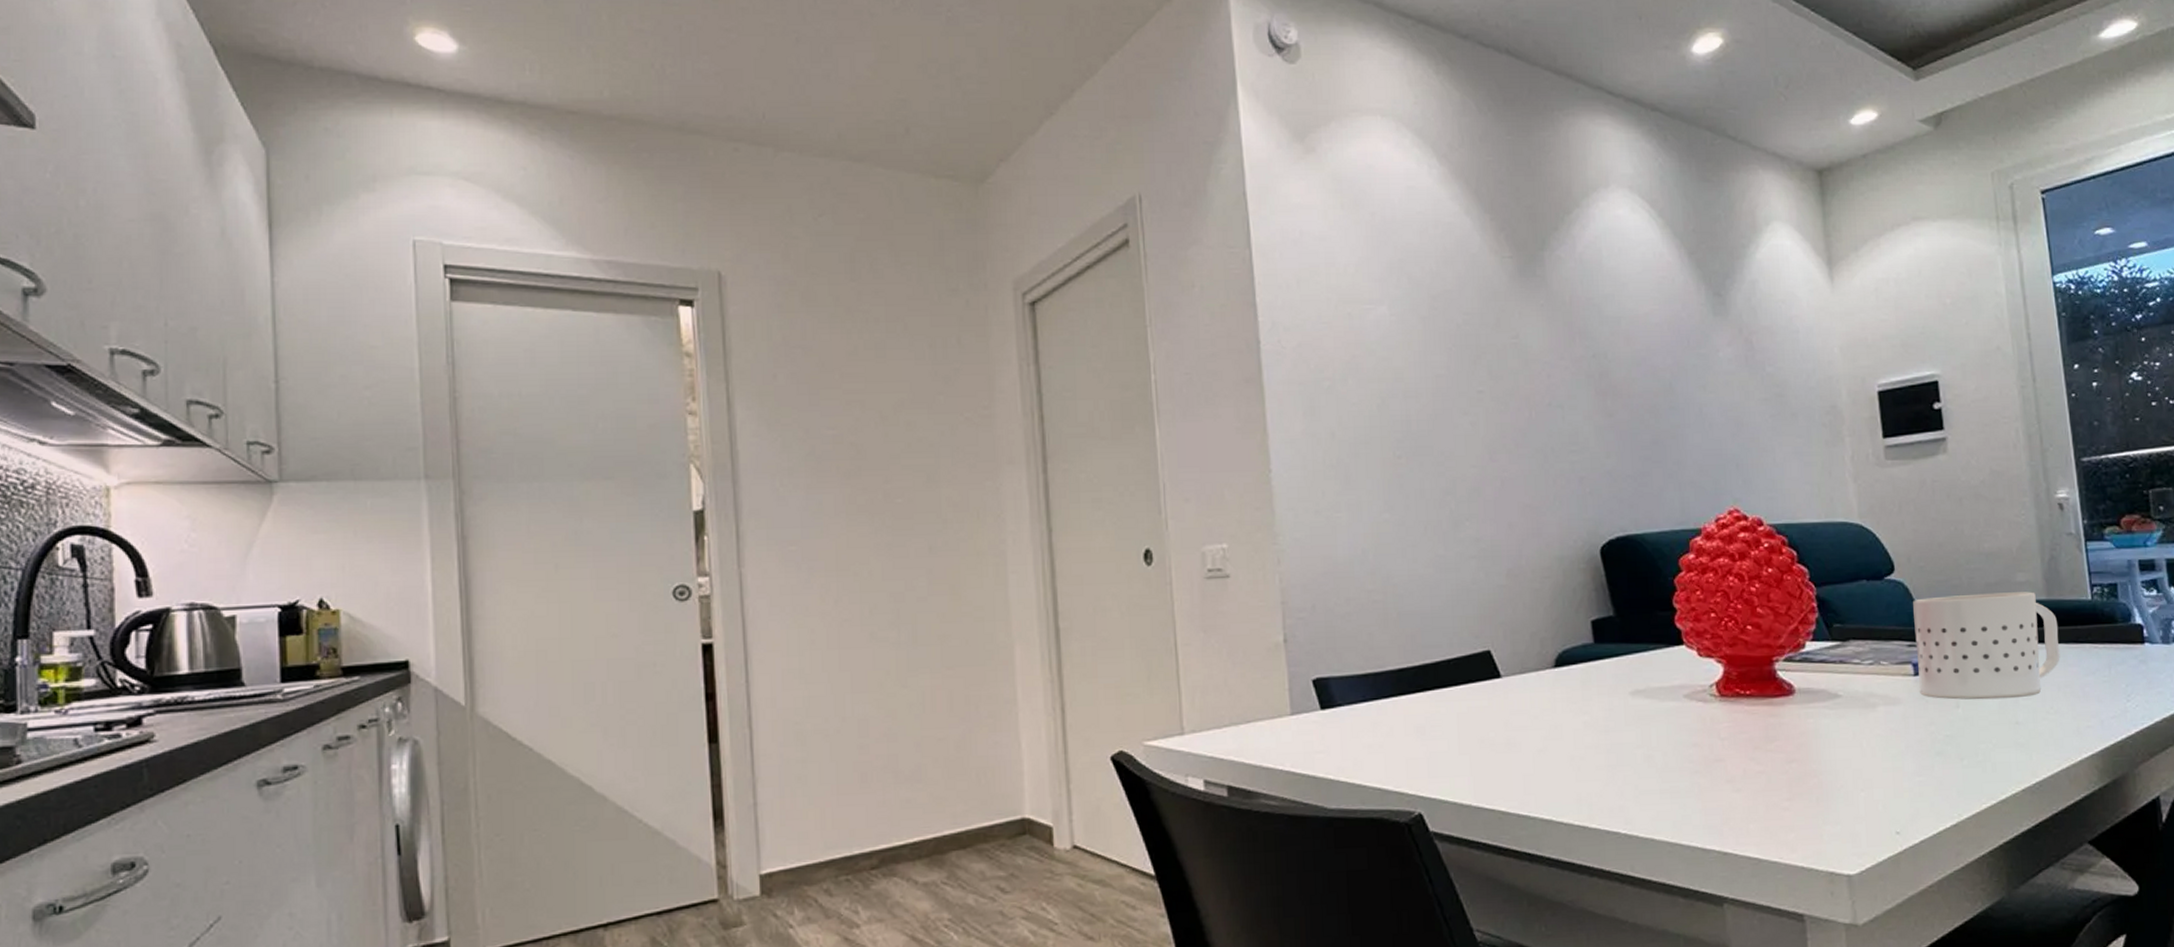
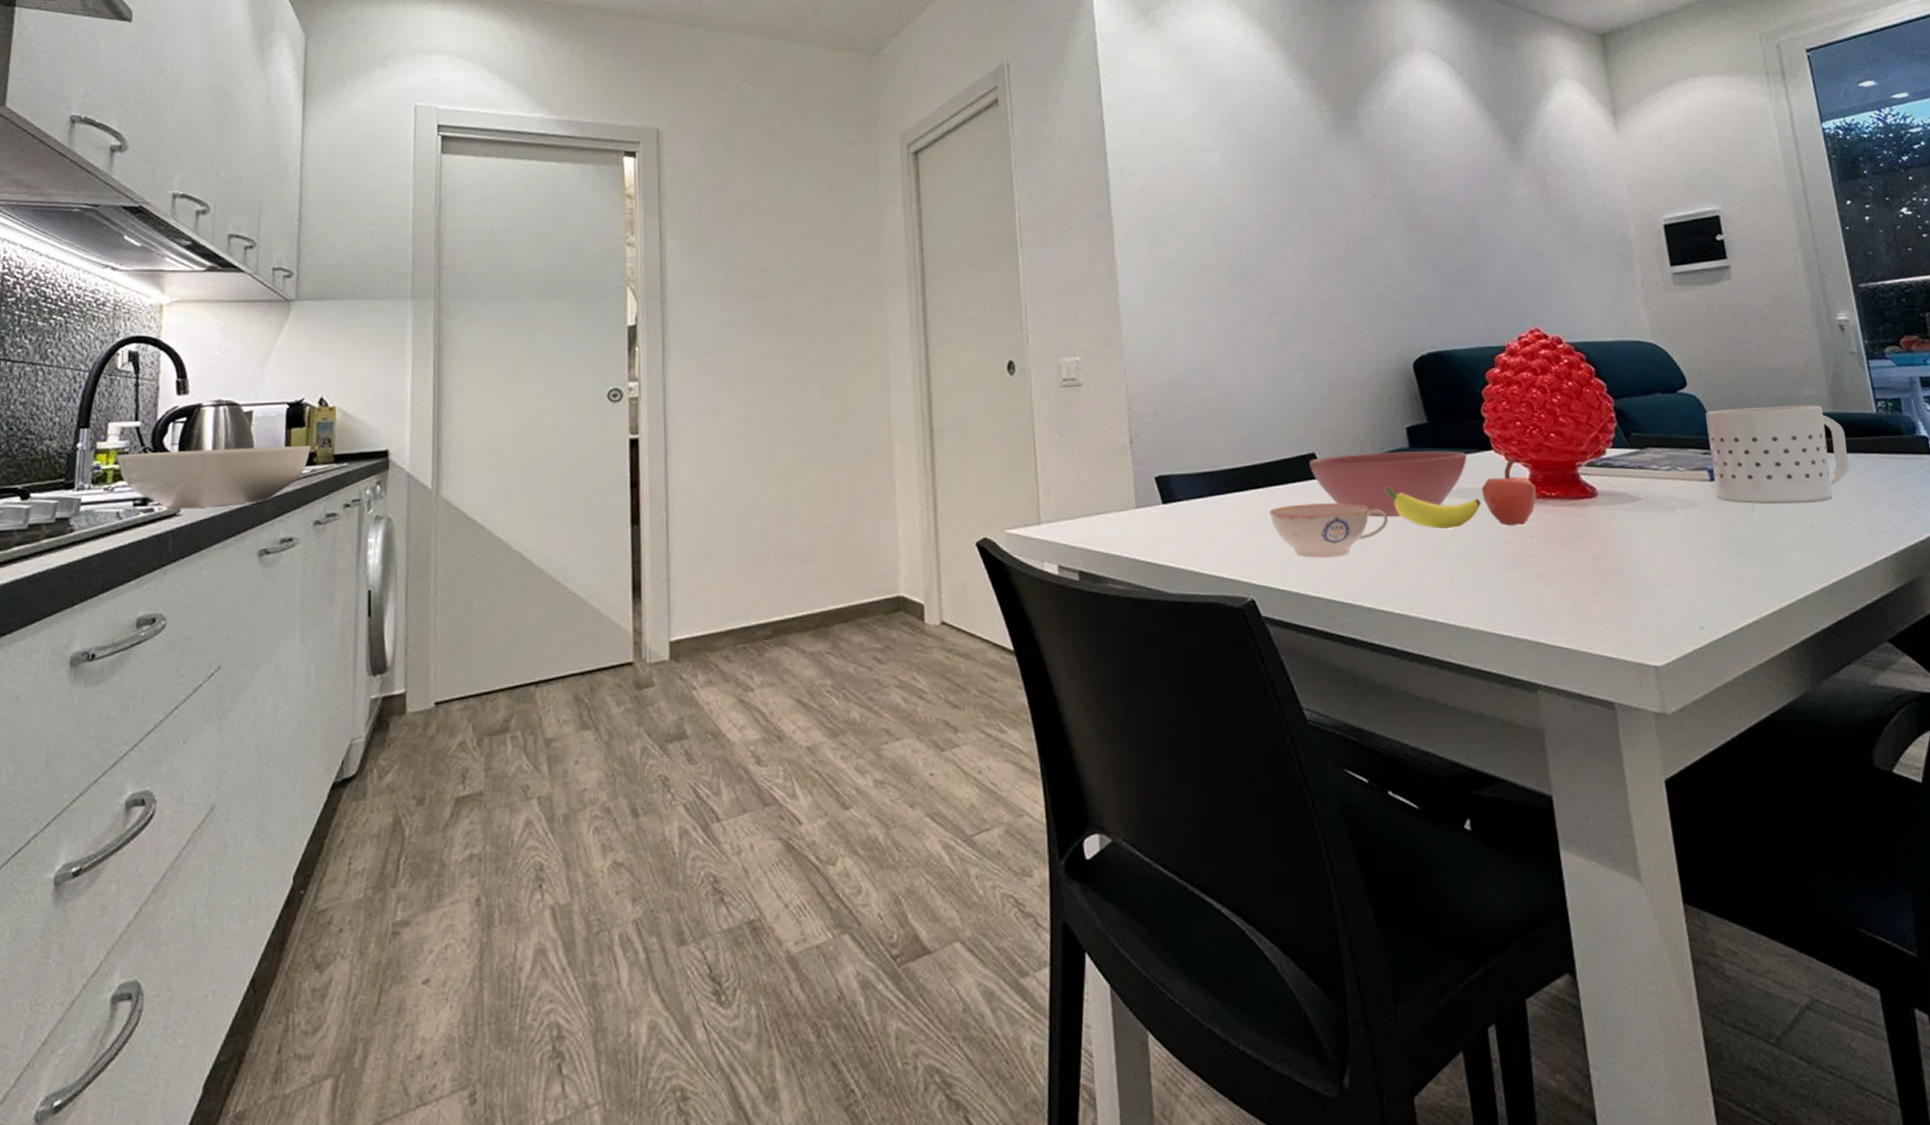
bowl: none [66,657,313,734] -> present [115,446,312,509]
teacup: none [1439,705,1569,767] -> present [1269,503,1388,558]
soup bowl: none [1483,646,1656,720] -> present [1309,451,1467,517]
fruit: none [1566,652,1730,733] -> present [1384,457,1537,530]

